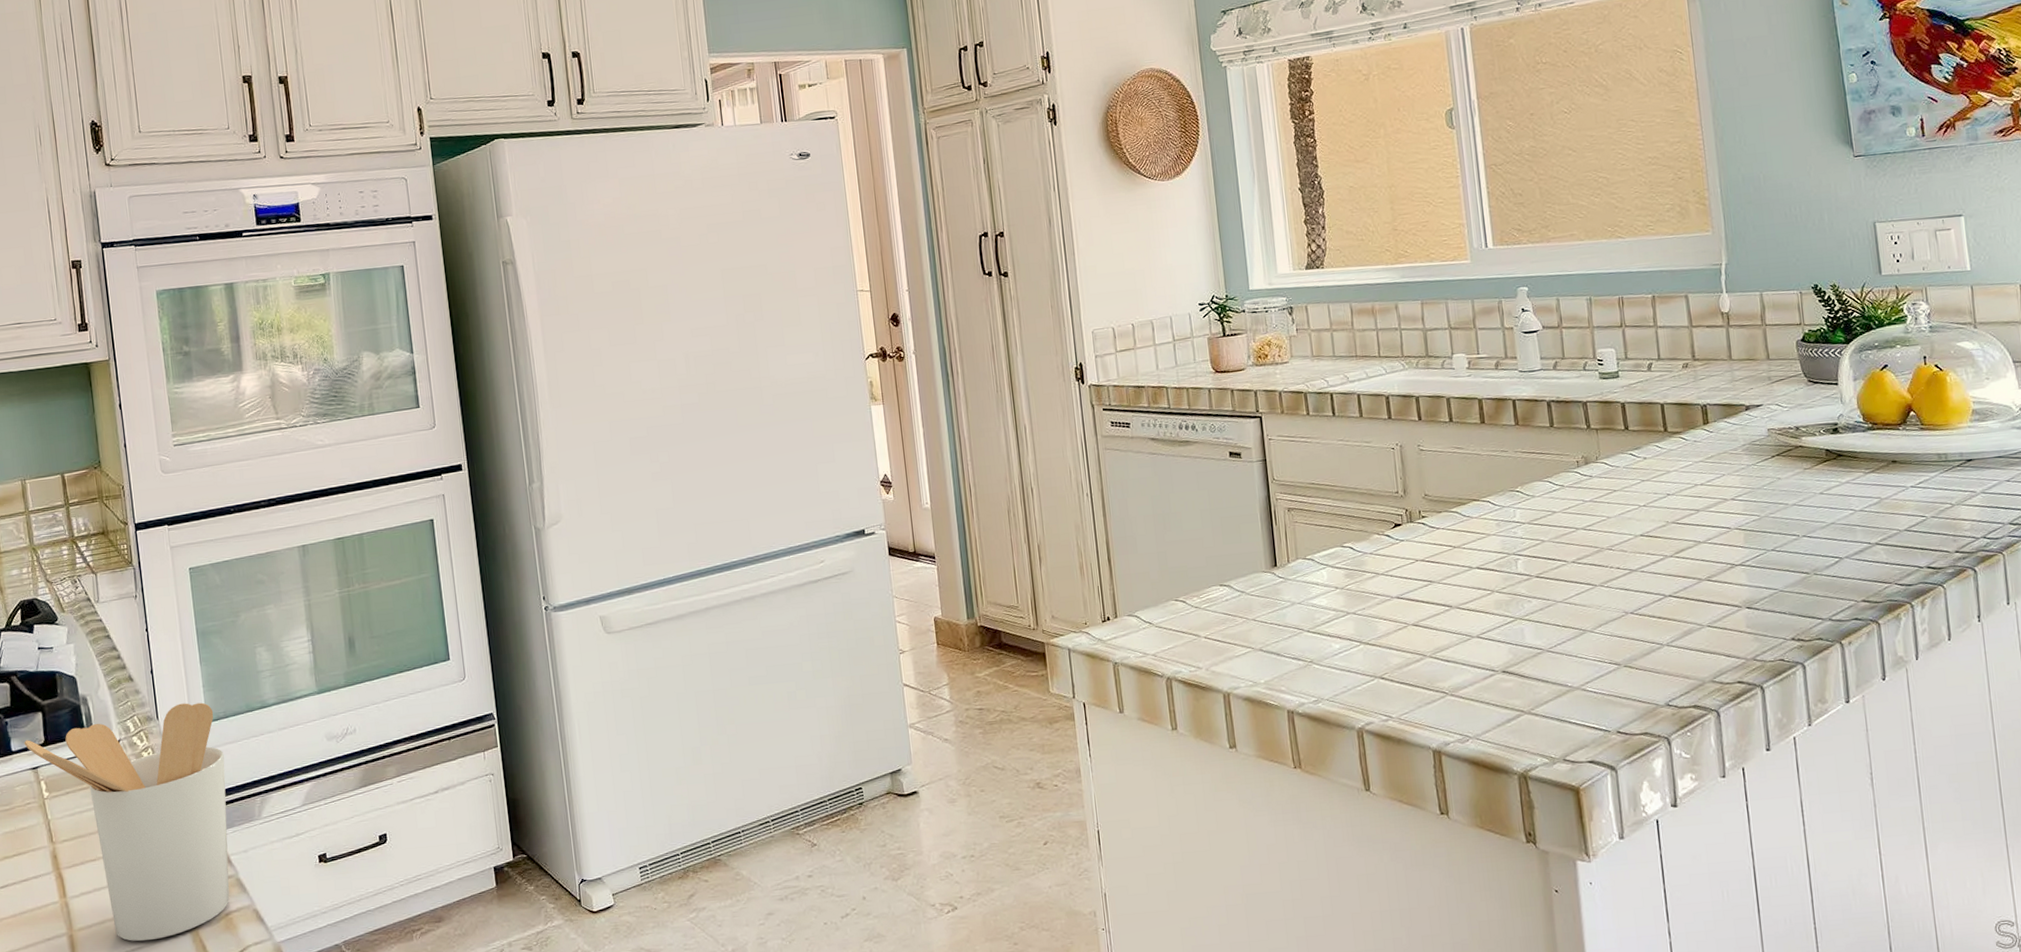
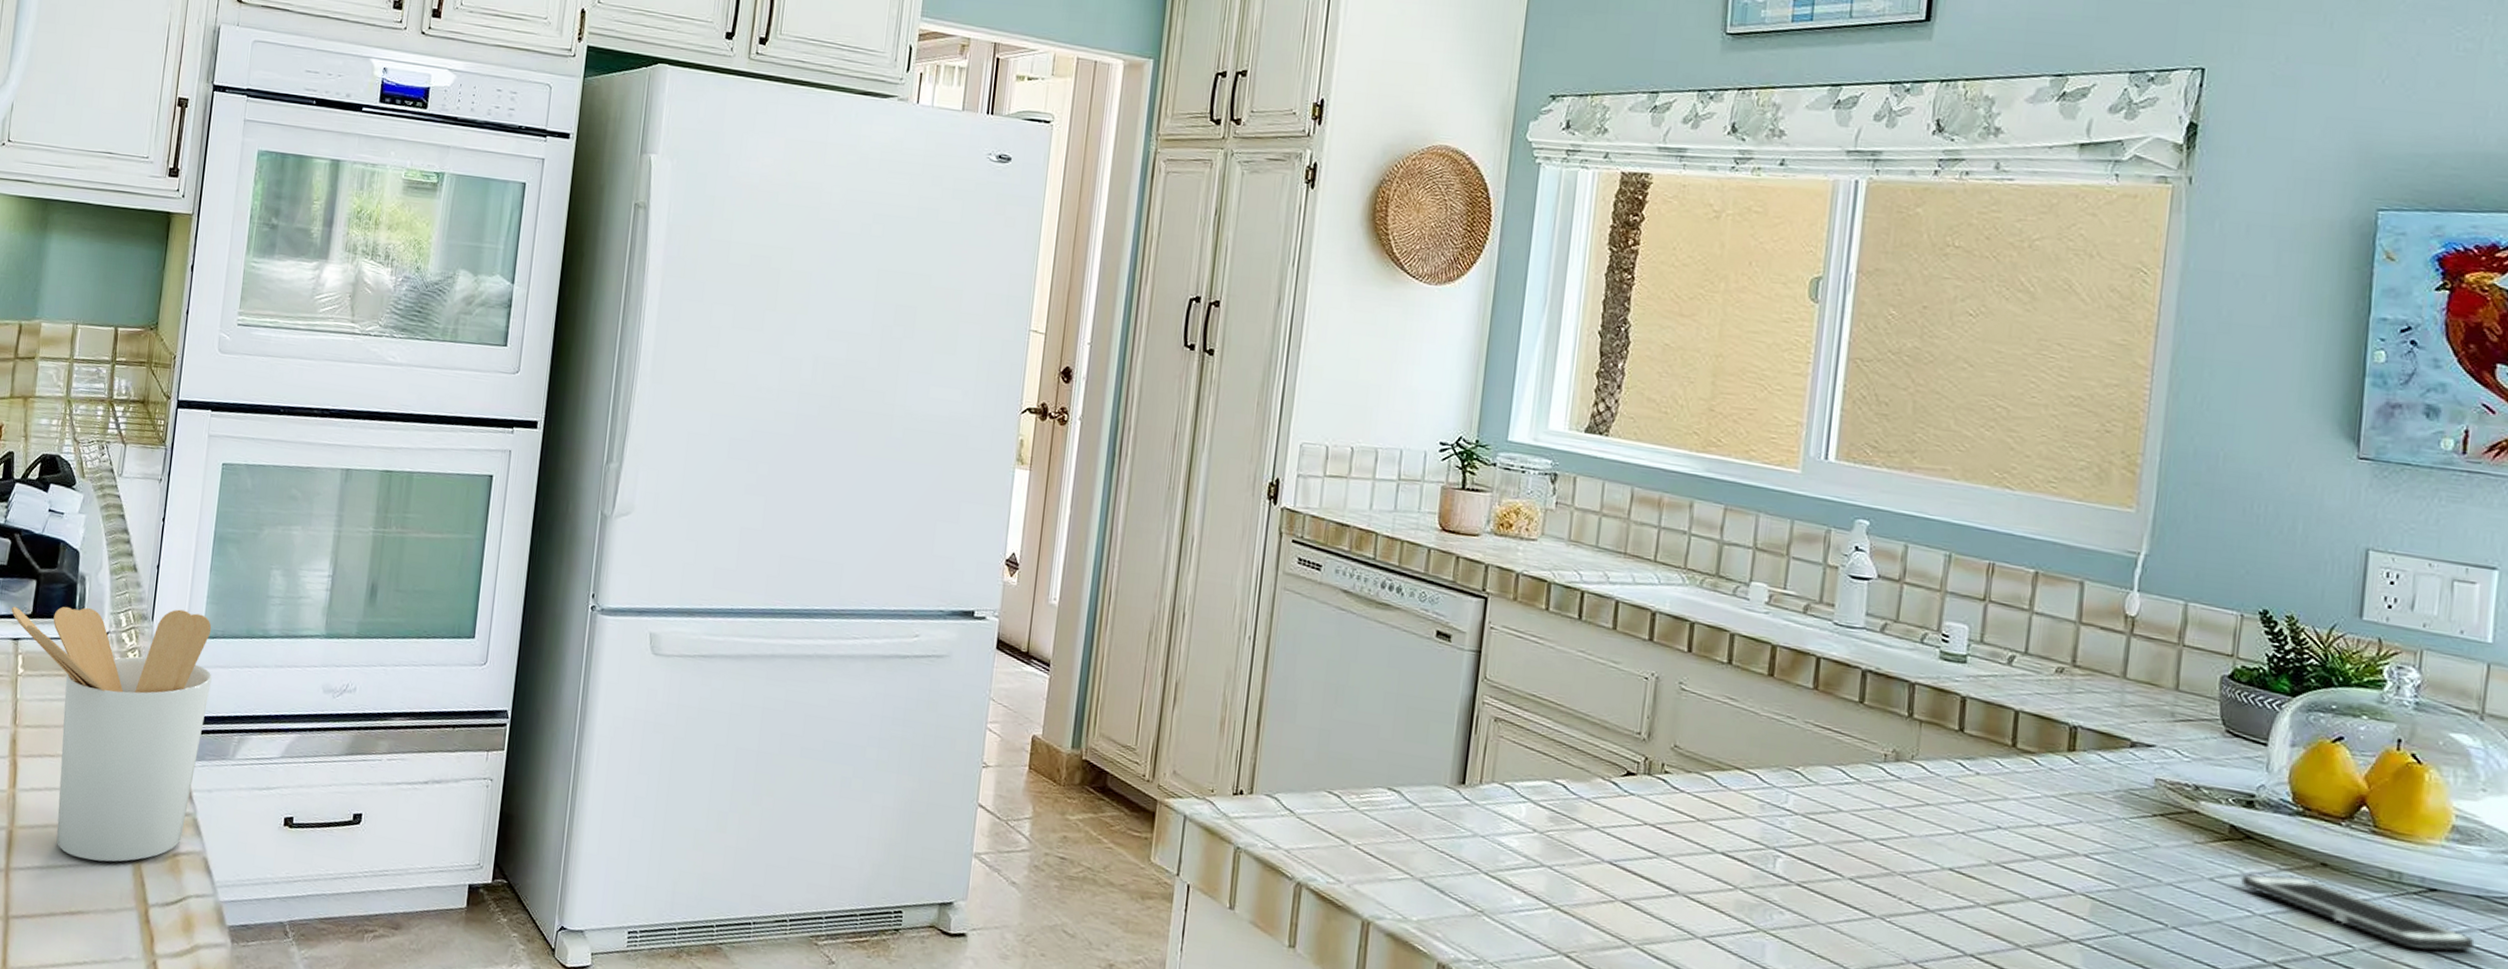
cell phone: none [1840,474,2005,507] -> present [2240,874,2475,952]

